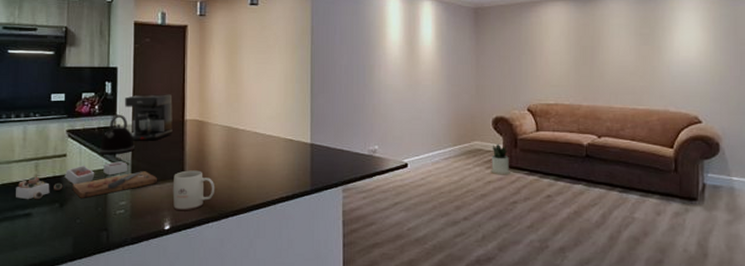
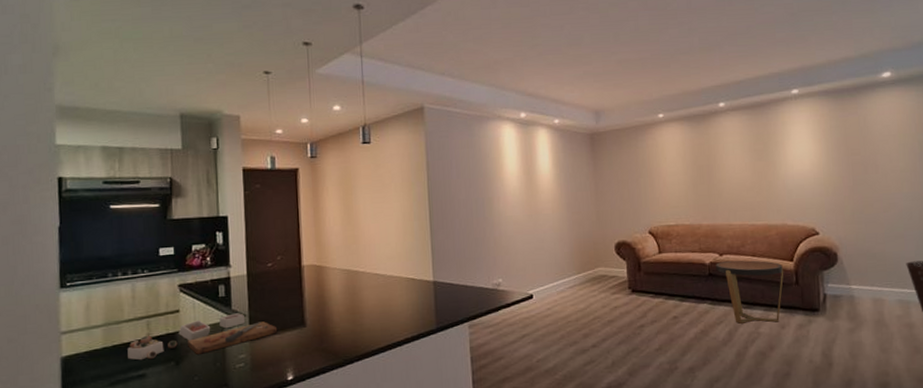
kettle: present [100,114,134,155] -> none [214,264,251,308]
coffee maker: present [125,94,173,141] -> none [238,240,290,291]
mug: present [172,170,215,211] -> none [293,317,338,360]
planter: present [490,143,511,175] -> none [616,268,637,300]
side table: none [593,144,663,209] -> present [715,260,784,324]

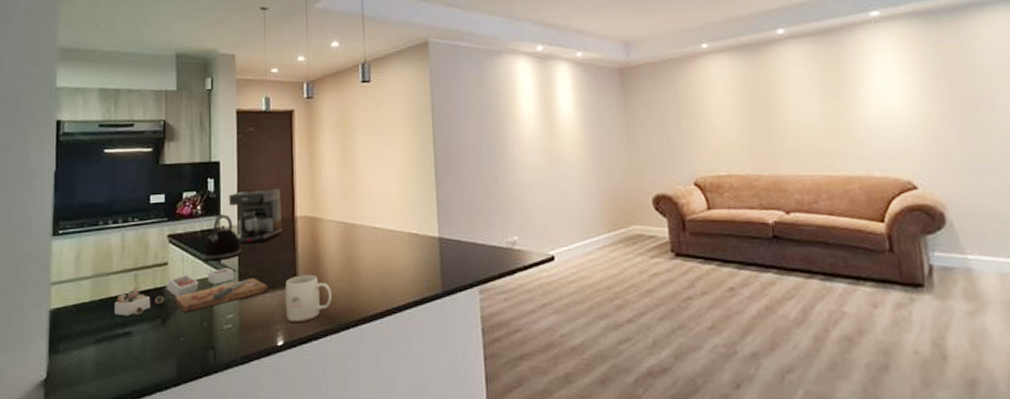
kettle: none [214,264,251,308] -> present [203,214,241,262]
coffee maker: none [238,240,290,291] -> present [229,188,282,244]
mug: none [293,317,338,360] -> present [284,275,333,324]
side table: present [715,260,784,324] -> none [781,220,873,300]

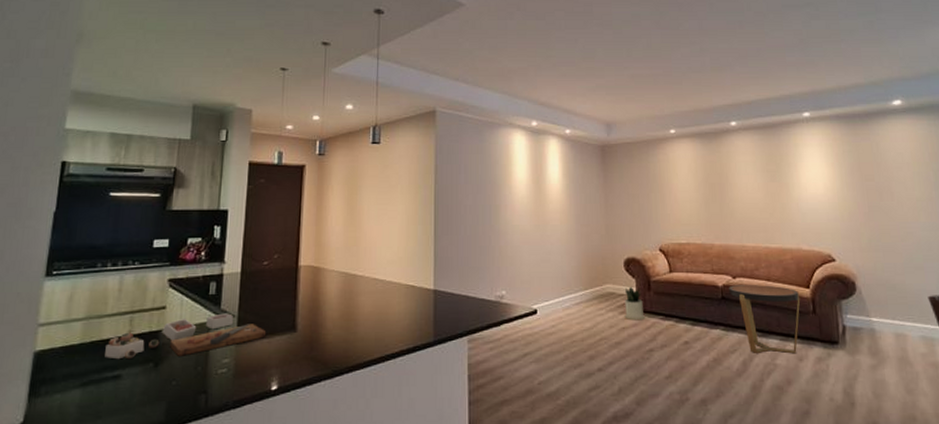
kettle: present [203,214,241,262] -> none [203,261,242,307]
coffee maker: present [229,188,282,244] -> none [234,238,286,290]
mug: present [284,275,333,324] -> none [281,322,330,369]
planter: none [655,227,682,266] -> present [624,286,646,321]
side table: none [781,220,873,300] -> present [729,285,801,354]

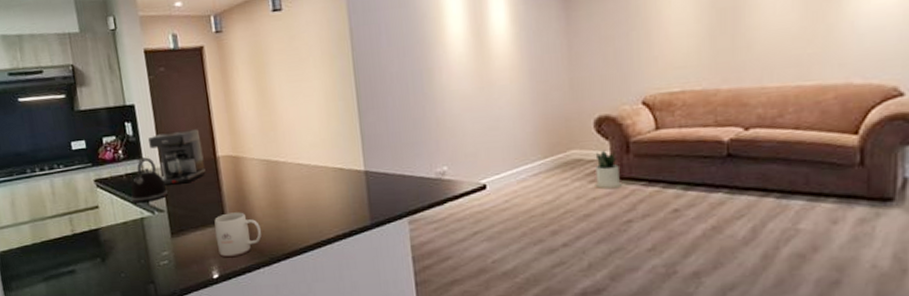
cutting board: present [105,313,265,360] -> none [55,208,197,257]
kettle: none [203,261,242,307] -> present [130,157,168,204]
coffee maker: none [234,238,286,290] -> present [148,129,206,185]
mug: none [281,322,330,369] -> present [214,212,262,258]
side table: present [729,285,801,354] -> none [738,134,843,218]

